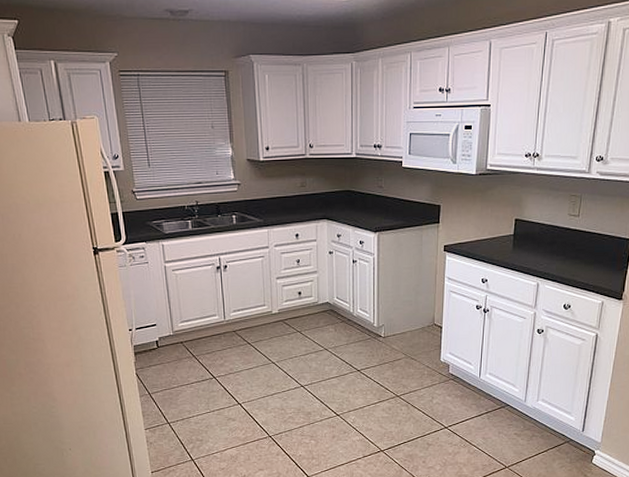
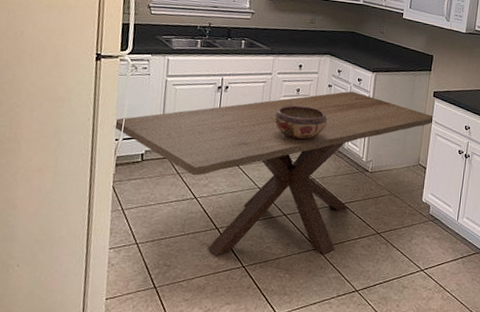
dining table: none [124,255,447,428] -> present [113,91,435,255]
decorative bowl: none [278,277,333,312] -> present [274,105,328,140]

